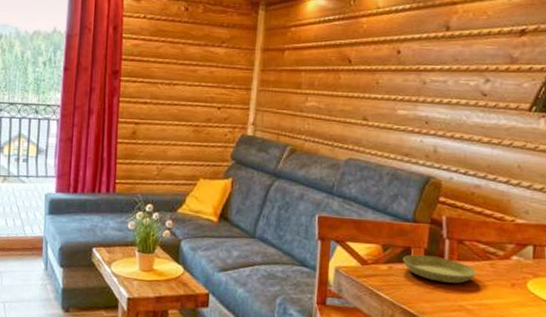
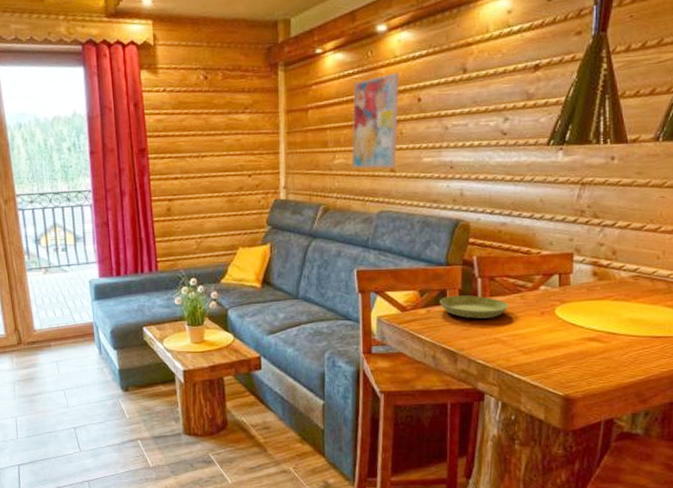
wall art: none [323,23,381,117] -> present [351,73,400,169]

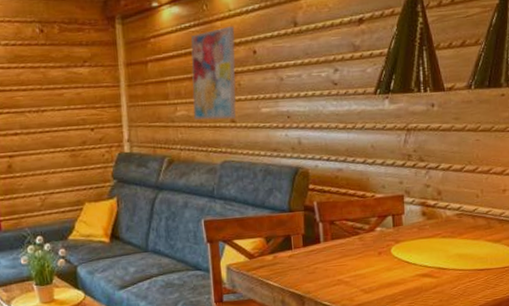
saucer: present [440,295,508,319] -> none [285,239,349,262]

